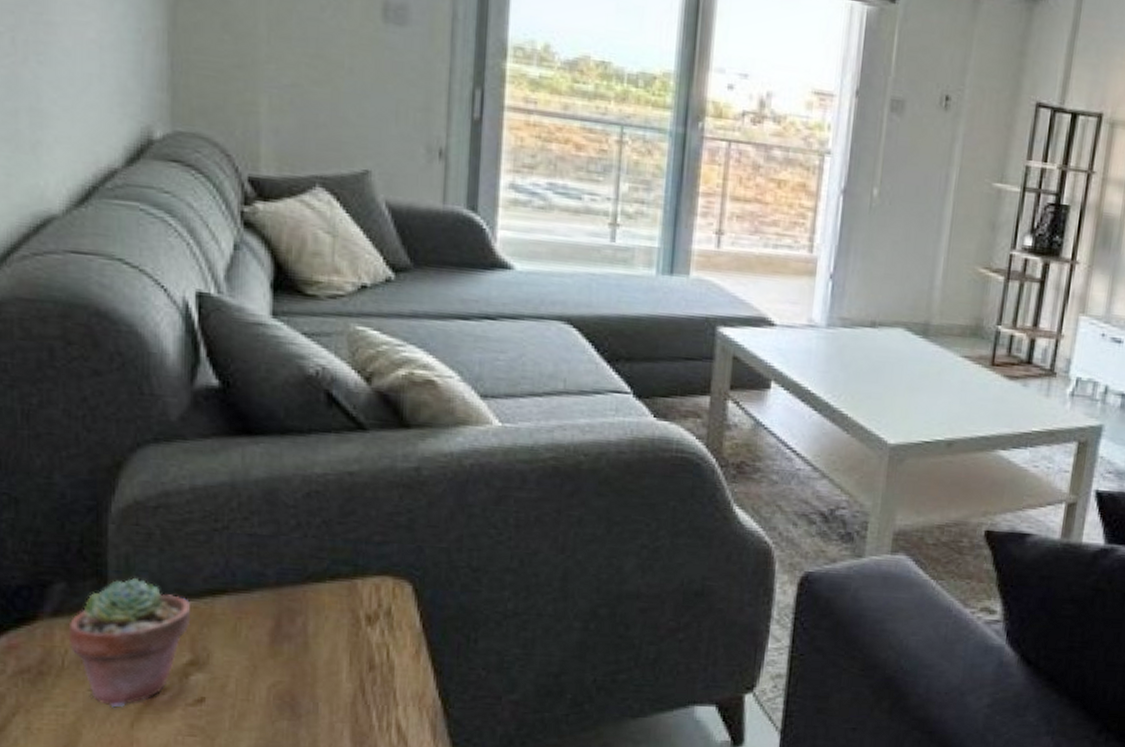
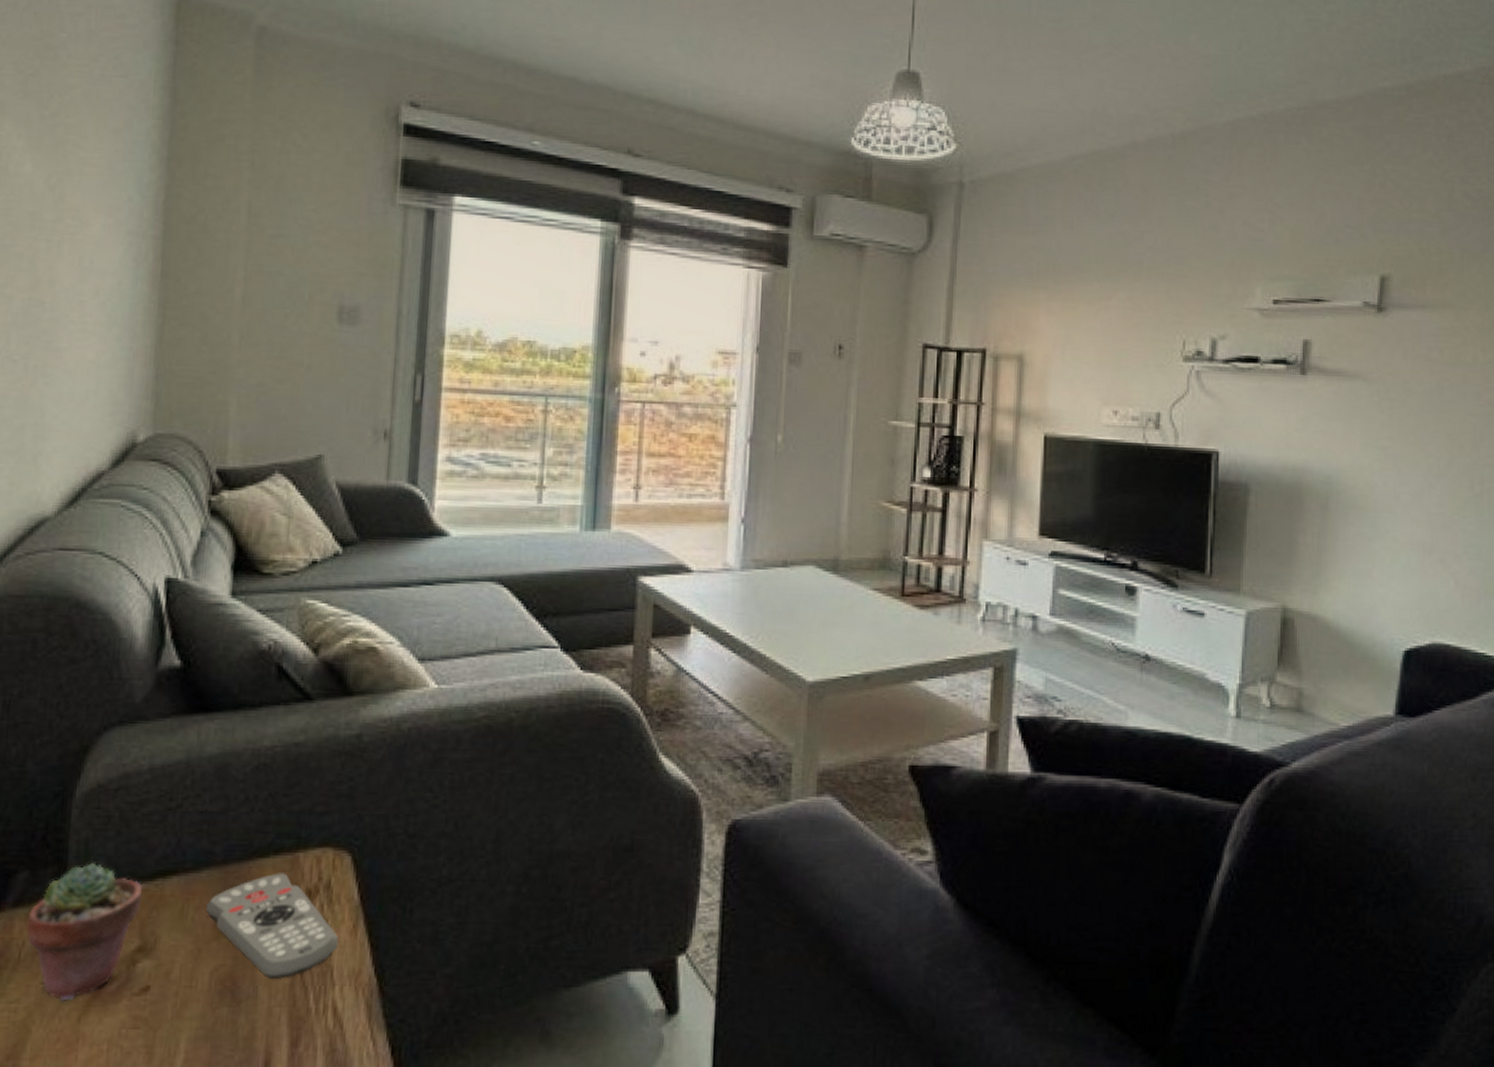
remote control: none [261,597,401,697] -> present [206,873,339,979]

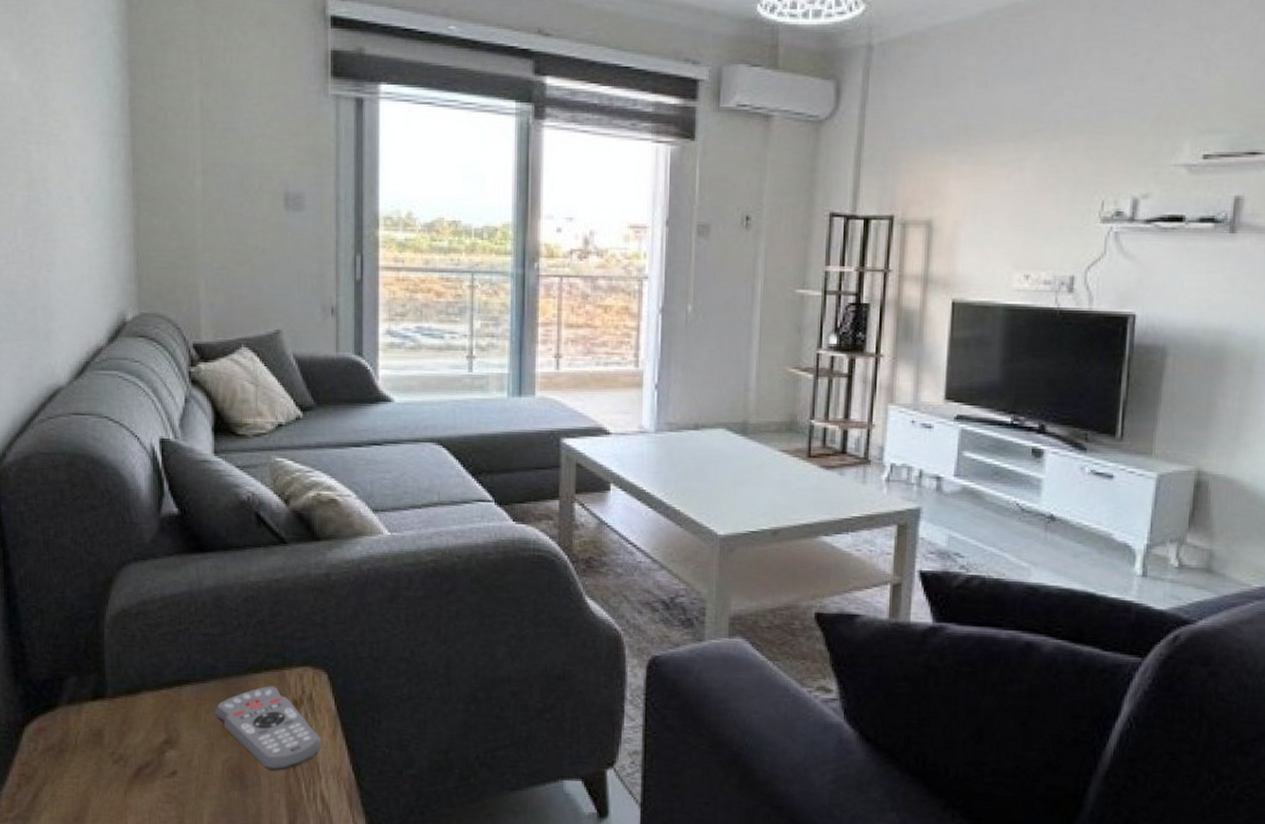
potted succulent: present [26,863,143,1001] -> none [79,672,165,779]

